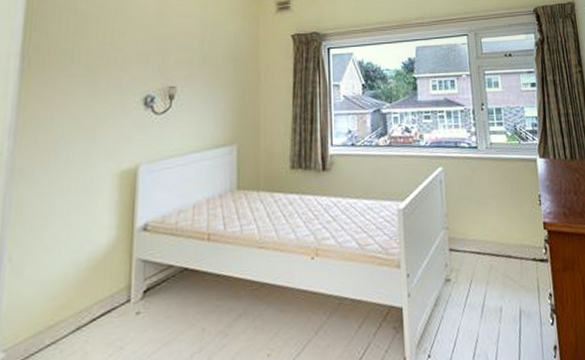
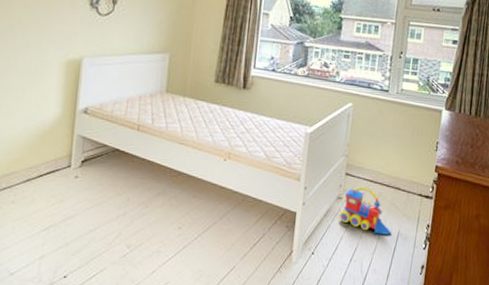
toy train: none [451,261,513,317] -> present [339,186,392,235]

